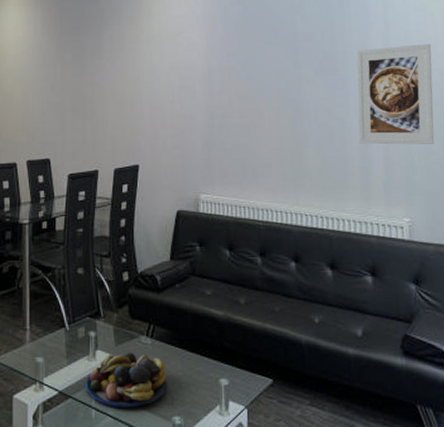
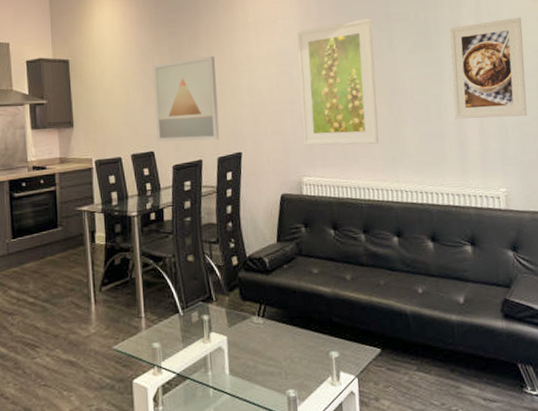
wall art: none [54,65,118,151] -> present [153,55,220,142]
fruit bowl: present [85,353,168,408] -> none [201,332,281,386]
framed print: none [201,37,280,165] -> present [296,19,379,146]

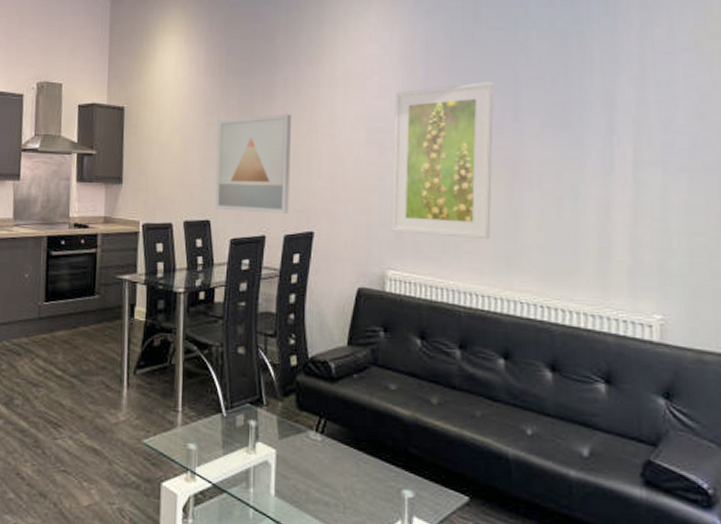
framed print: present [449,17,527,119] -> none [596,92,705,222]

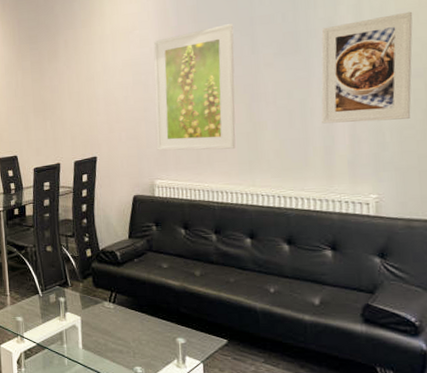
wall art: present [215,113,292,214] -> none [16,67,77,147]
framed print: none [596,92,705,222] -> present [321,11,413,124]

